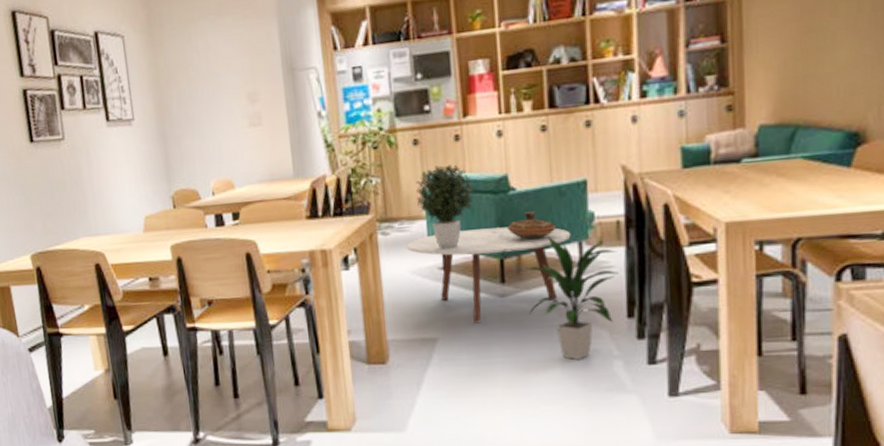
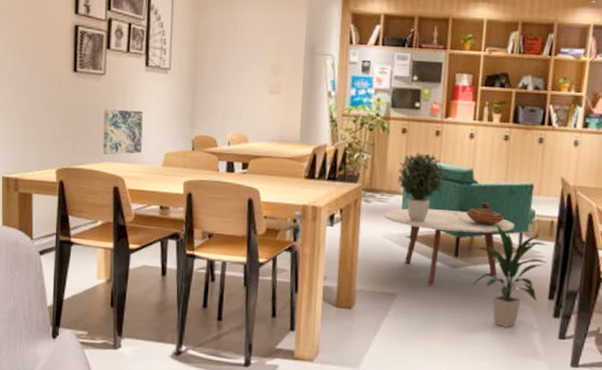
wall art: none [70,173,118,230] -> present [103,109,143,155]

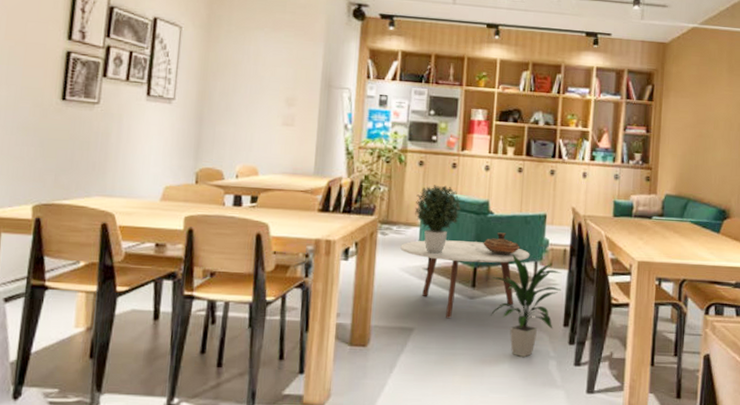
wall art: present [103,109,143,155] -> none [91,140,141,189]

